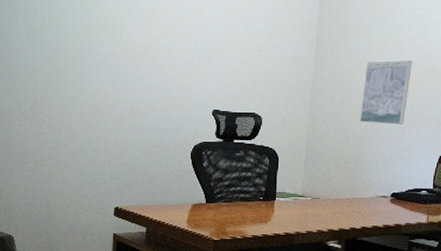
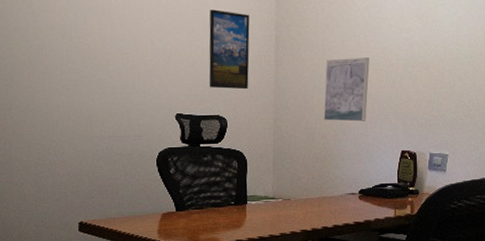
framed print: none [247,11,292,89] -> present [209,9,250,90]

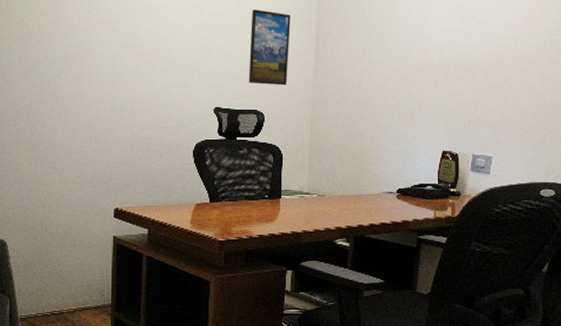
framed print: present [323,58,370,122] -> none [362,58,411,120]

